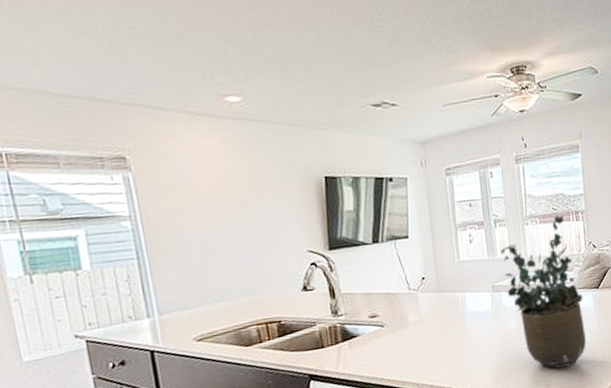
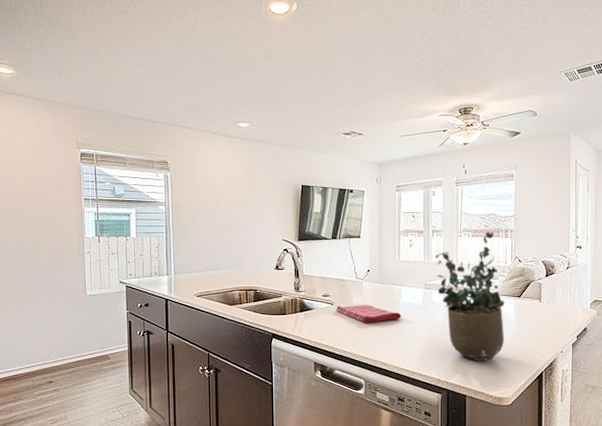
dish towel: none [388,319,470,344] -> present [336,304,402,323]

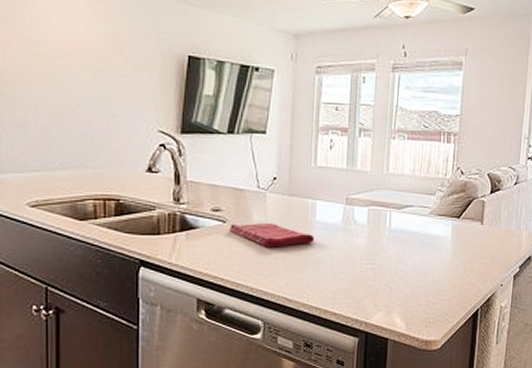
potted plant: present [435,232,505,361] -> none [361,134,442,296]

